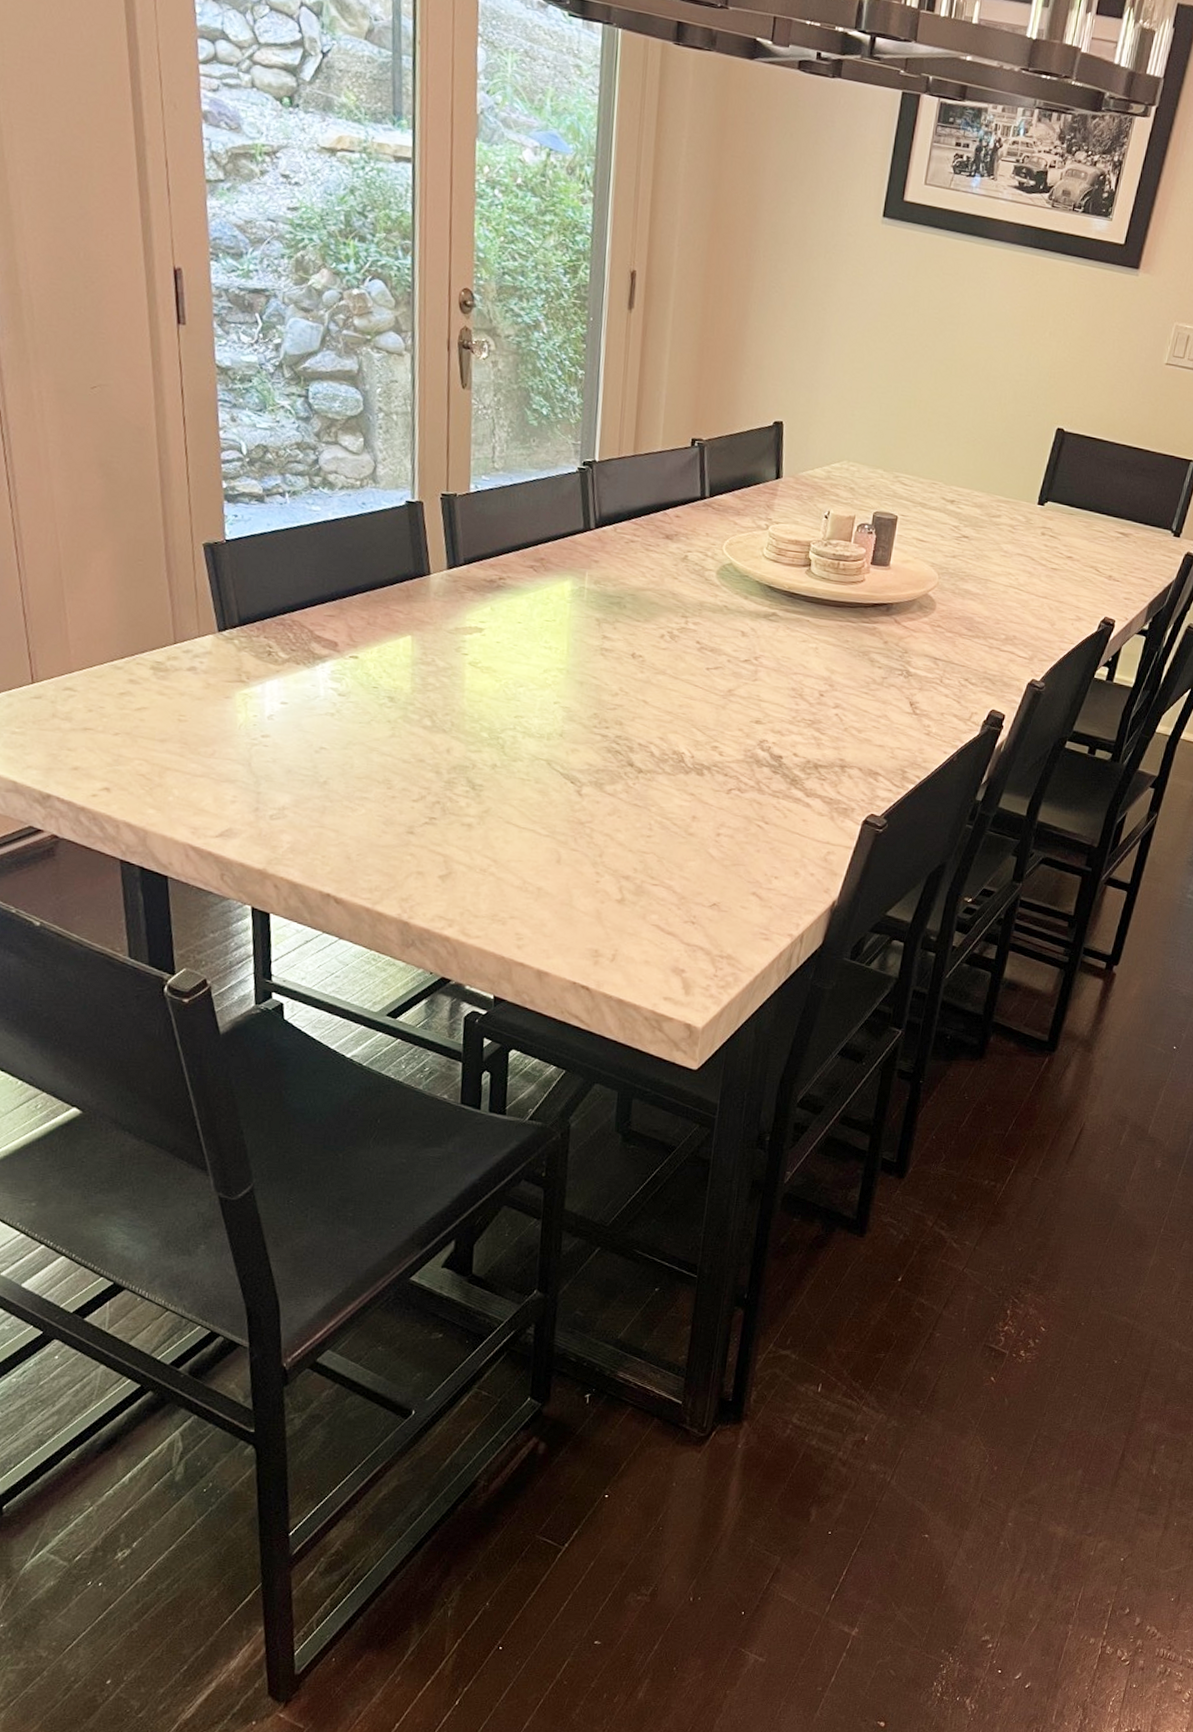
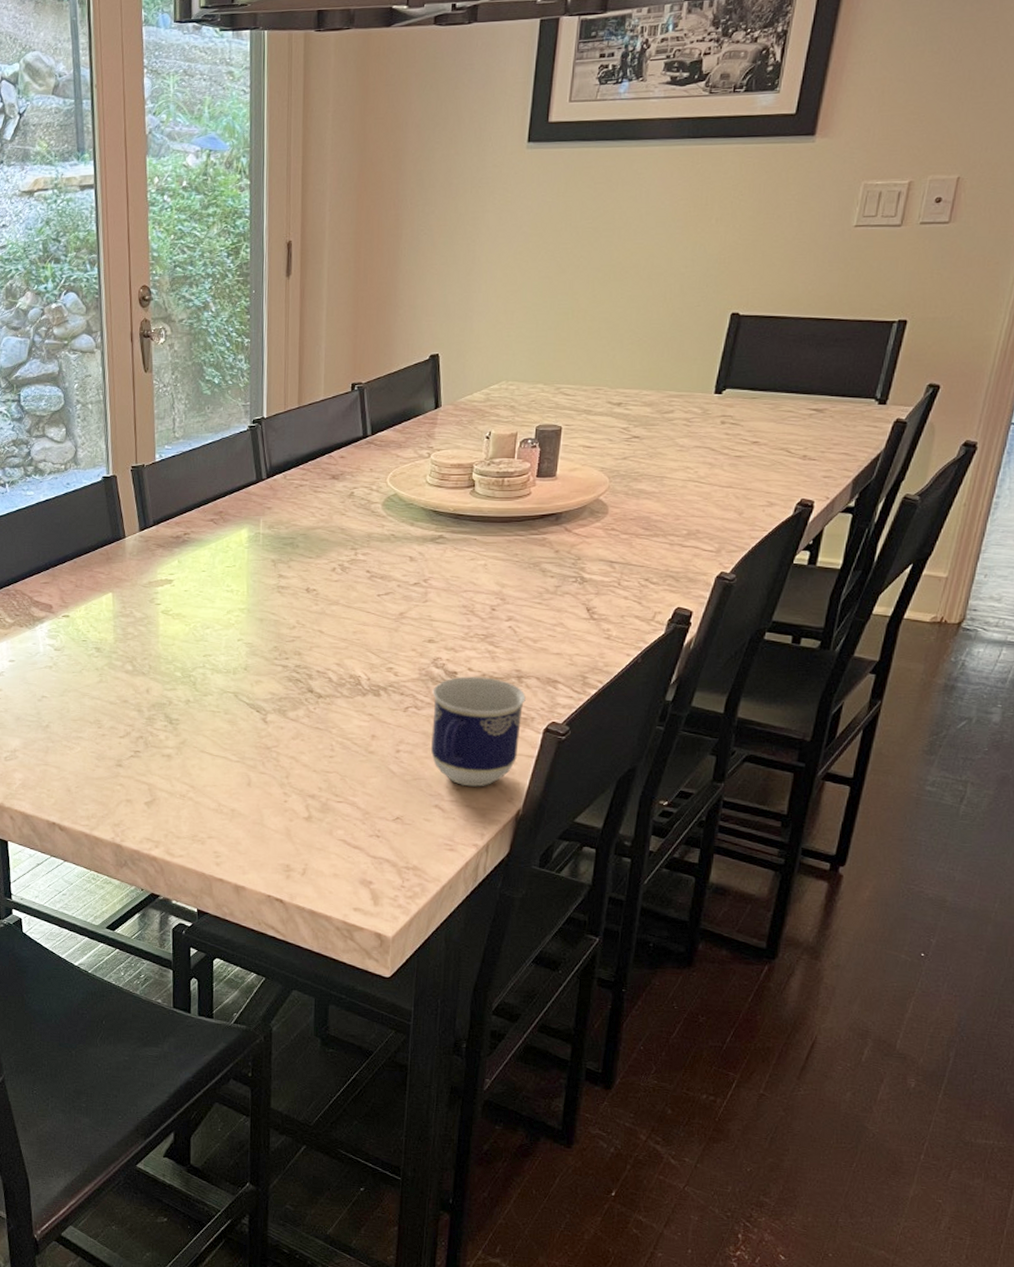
cup: none [752,761,848,876] -> present [431,676,526,787]

